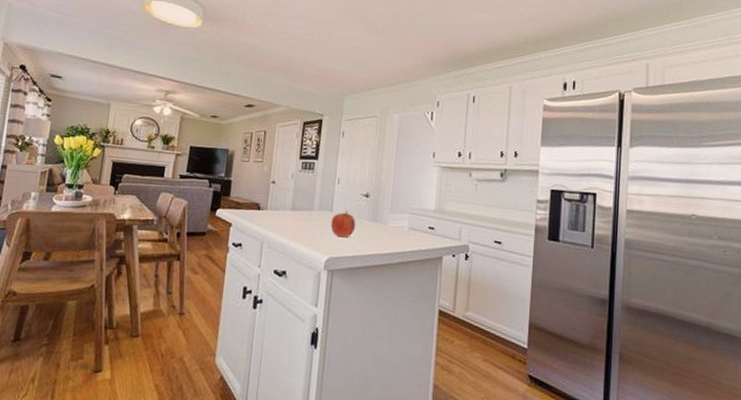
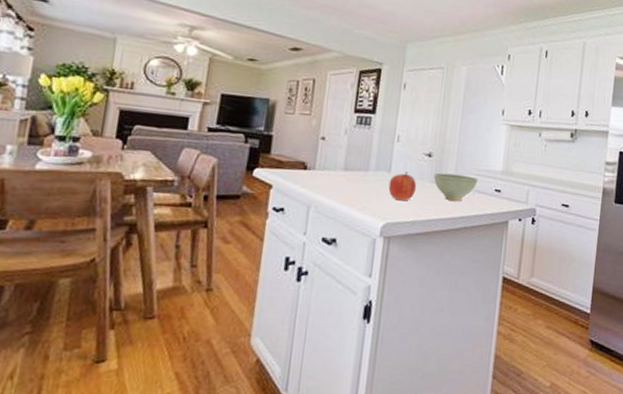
bowl: none [371,211,413,238] -> present [433,172,478,201]

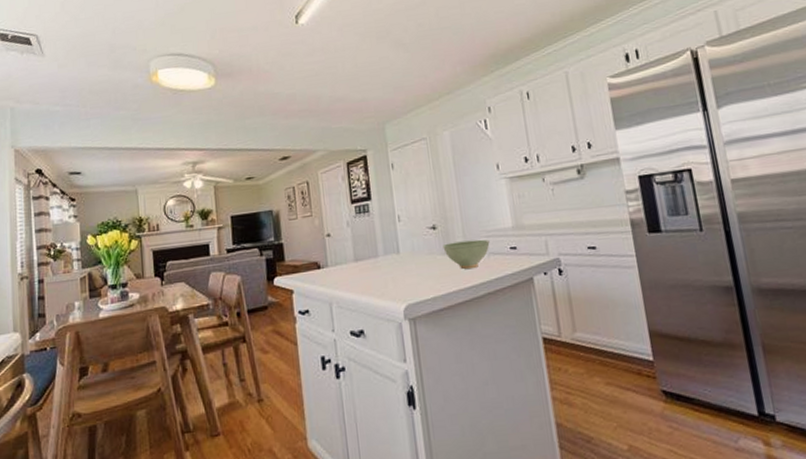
fruit: present [388,172,417,201] -> none [400,249,429,280]

